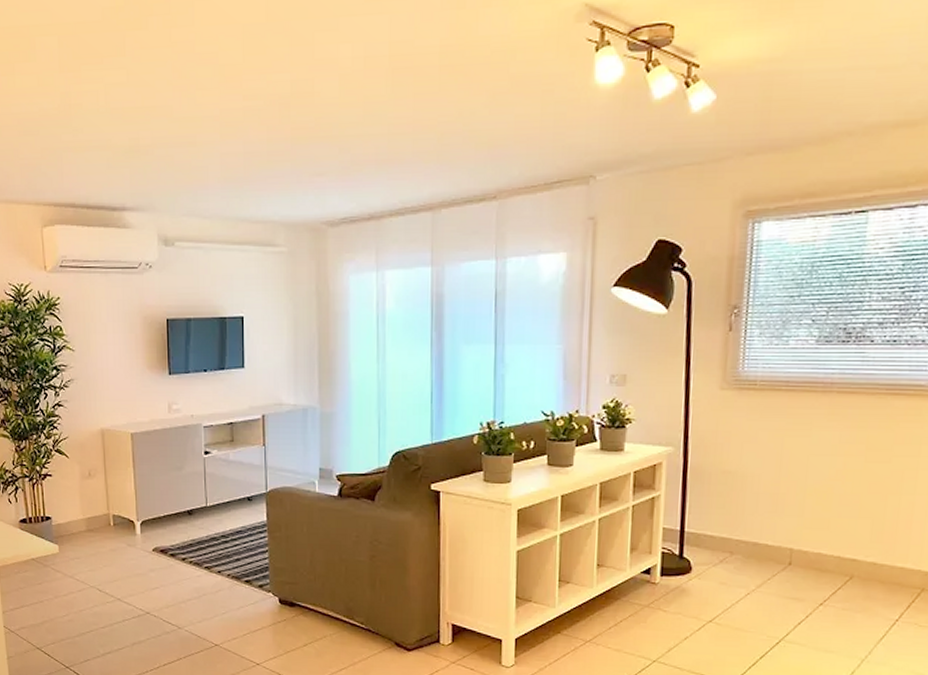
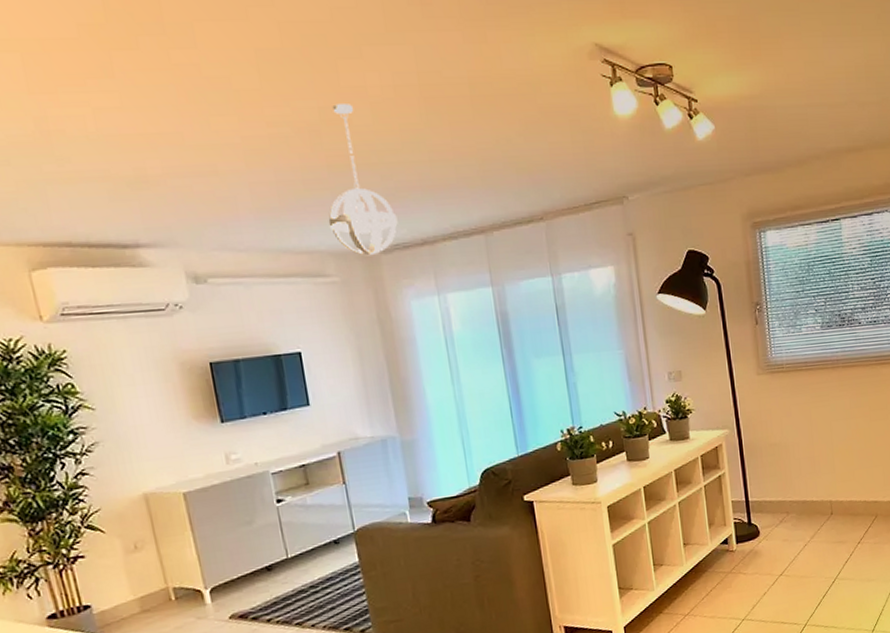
pendant light: none [285,76,349,228] -> present [328,104,398,256]

